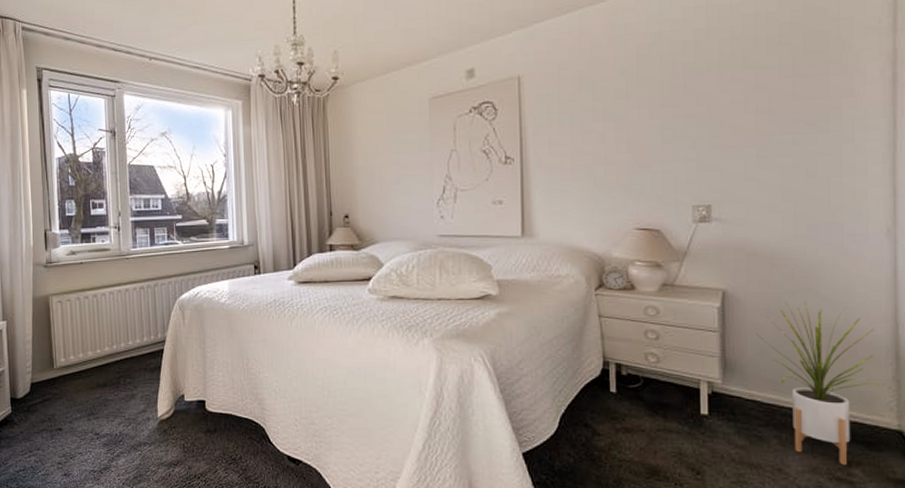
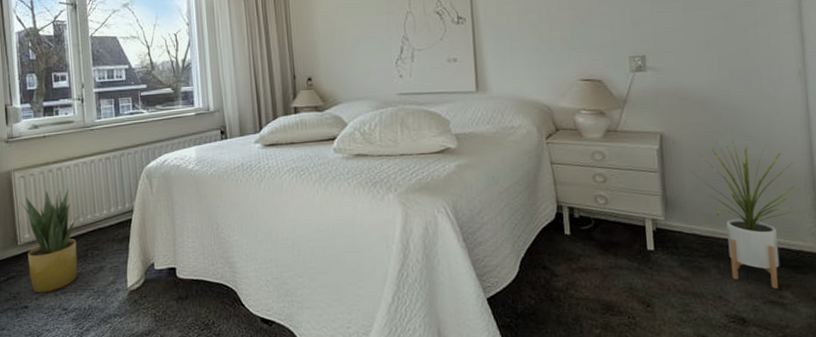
planter: none [58,315,112,417] -> present [21,188,79,293]
alarm clock: present [602,262,627,291] -> none [551,111,575,138]

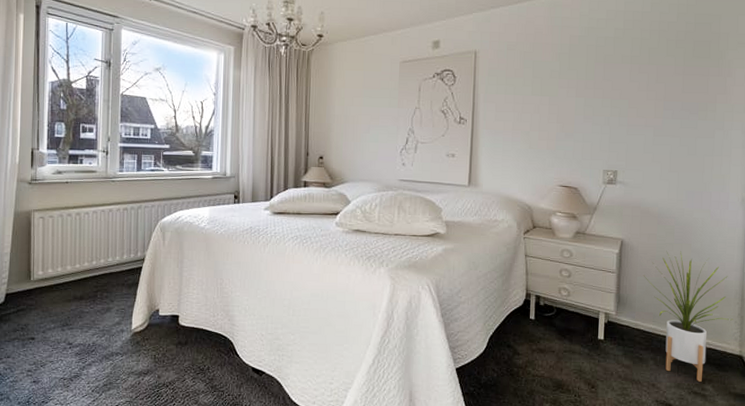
planter: present [21,188,79,293] -> none [38,232,92,327]

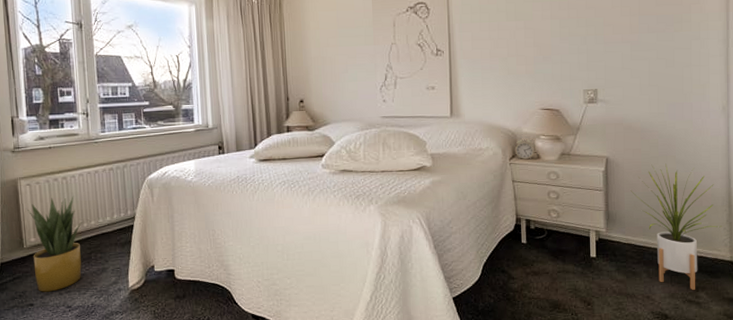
planter: none [38,232,92,327] -> present [27,196,83,292]
alarm clock: none [530,211,550,236] -> present [514,136,534,160]

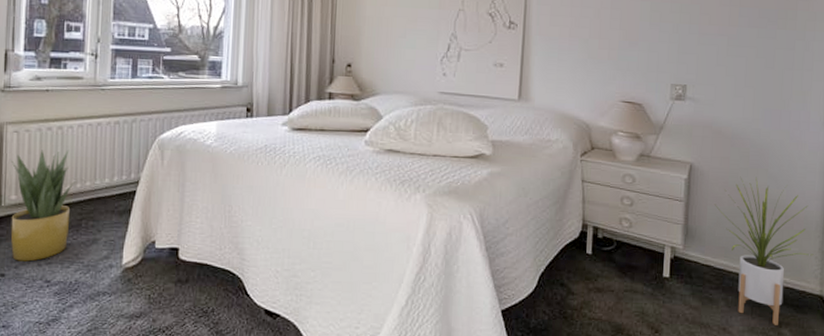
alarm clock: present [514,136,534,160] -> none [587,130,610,158]

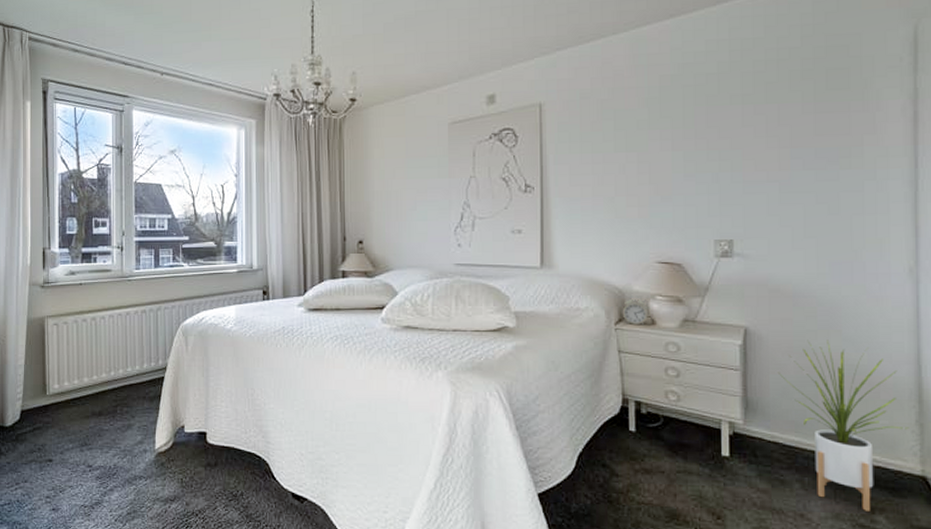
planter: present [10,150,76,262] -> none [53,339,110,447]
alarm clock: none [587,130,610,158] -> present [622,295,648,326]

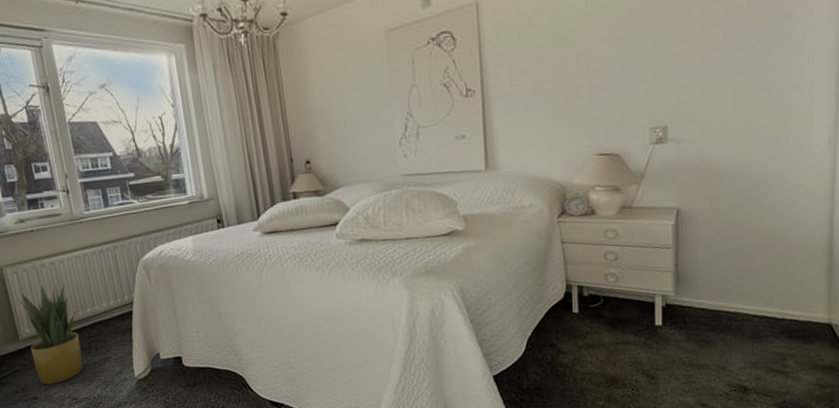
planter: none [53,339,110,447] -> present [17,282,84,385]
house plant: present [777,339,909,511] -> none [706,212,820,358]

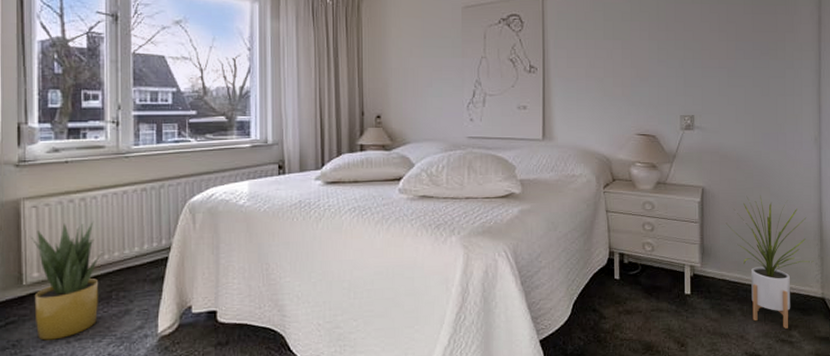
alarm clock: present [564,188,588,217] -> none [609,163,629,189]
house plant: none [706,212,820,358] -> present [725,195,814,329]

